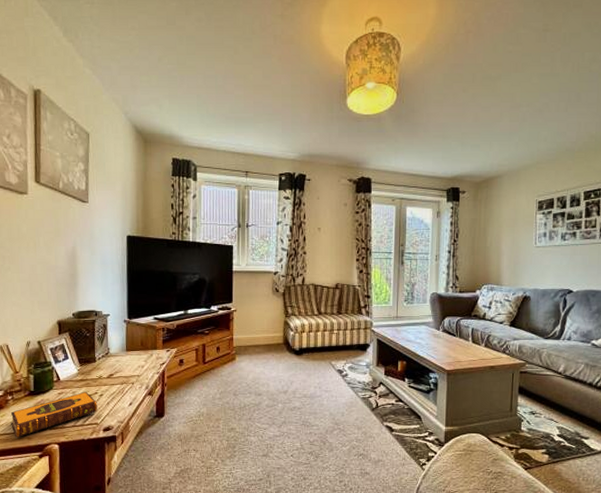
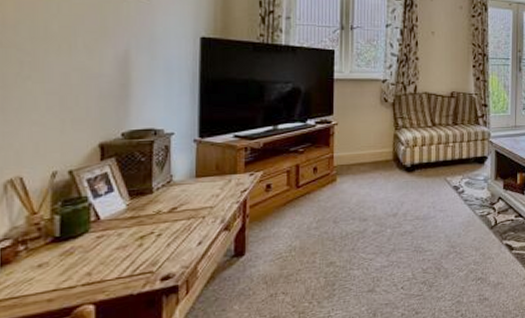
hardback book: present [11,391,98,438] -> none [22,231,153,302]

